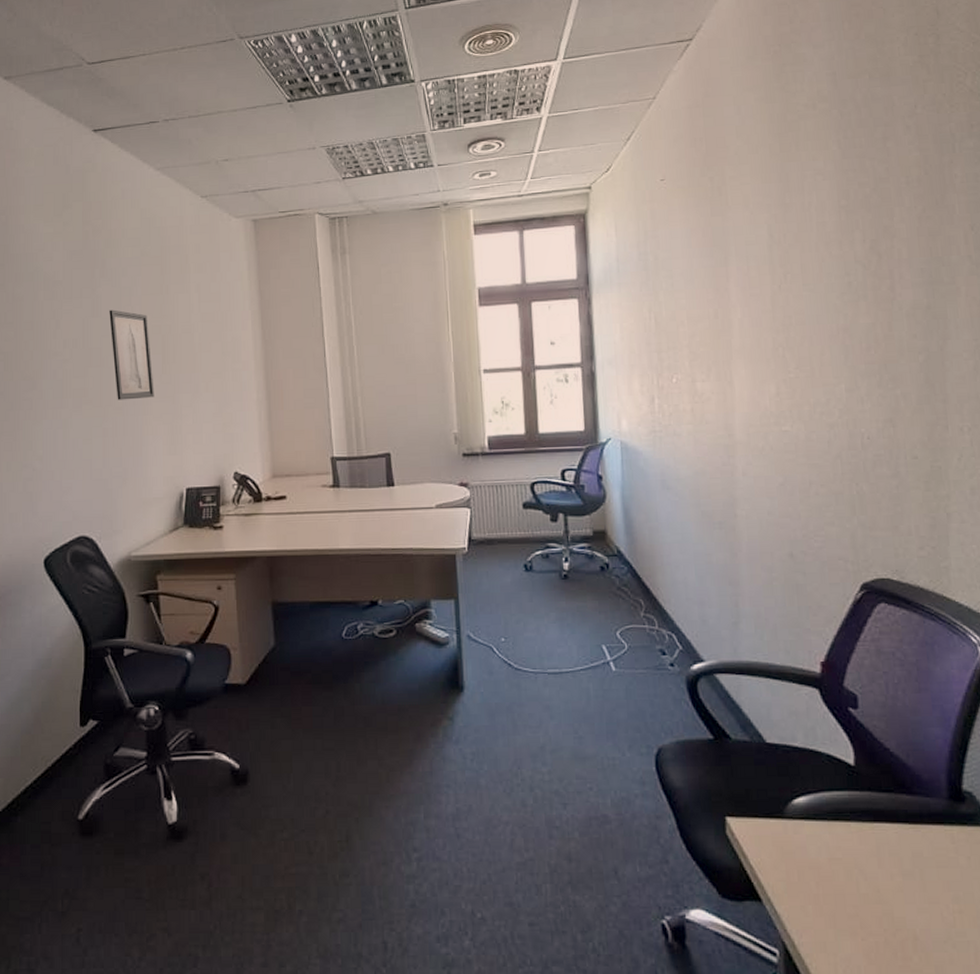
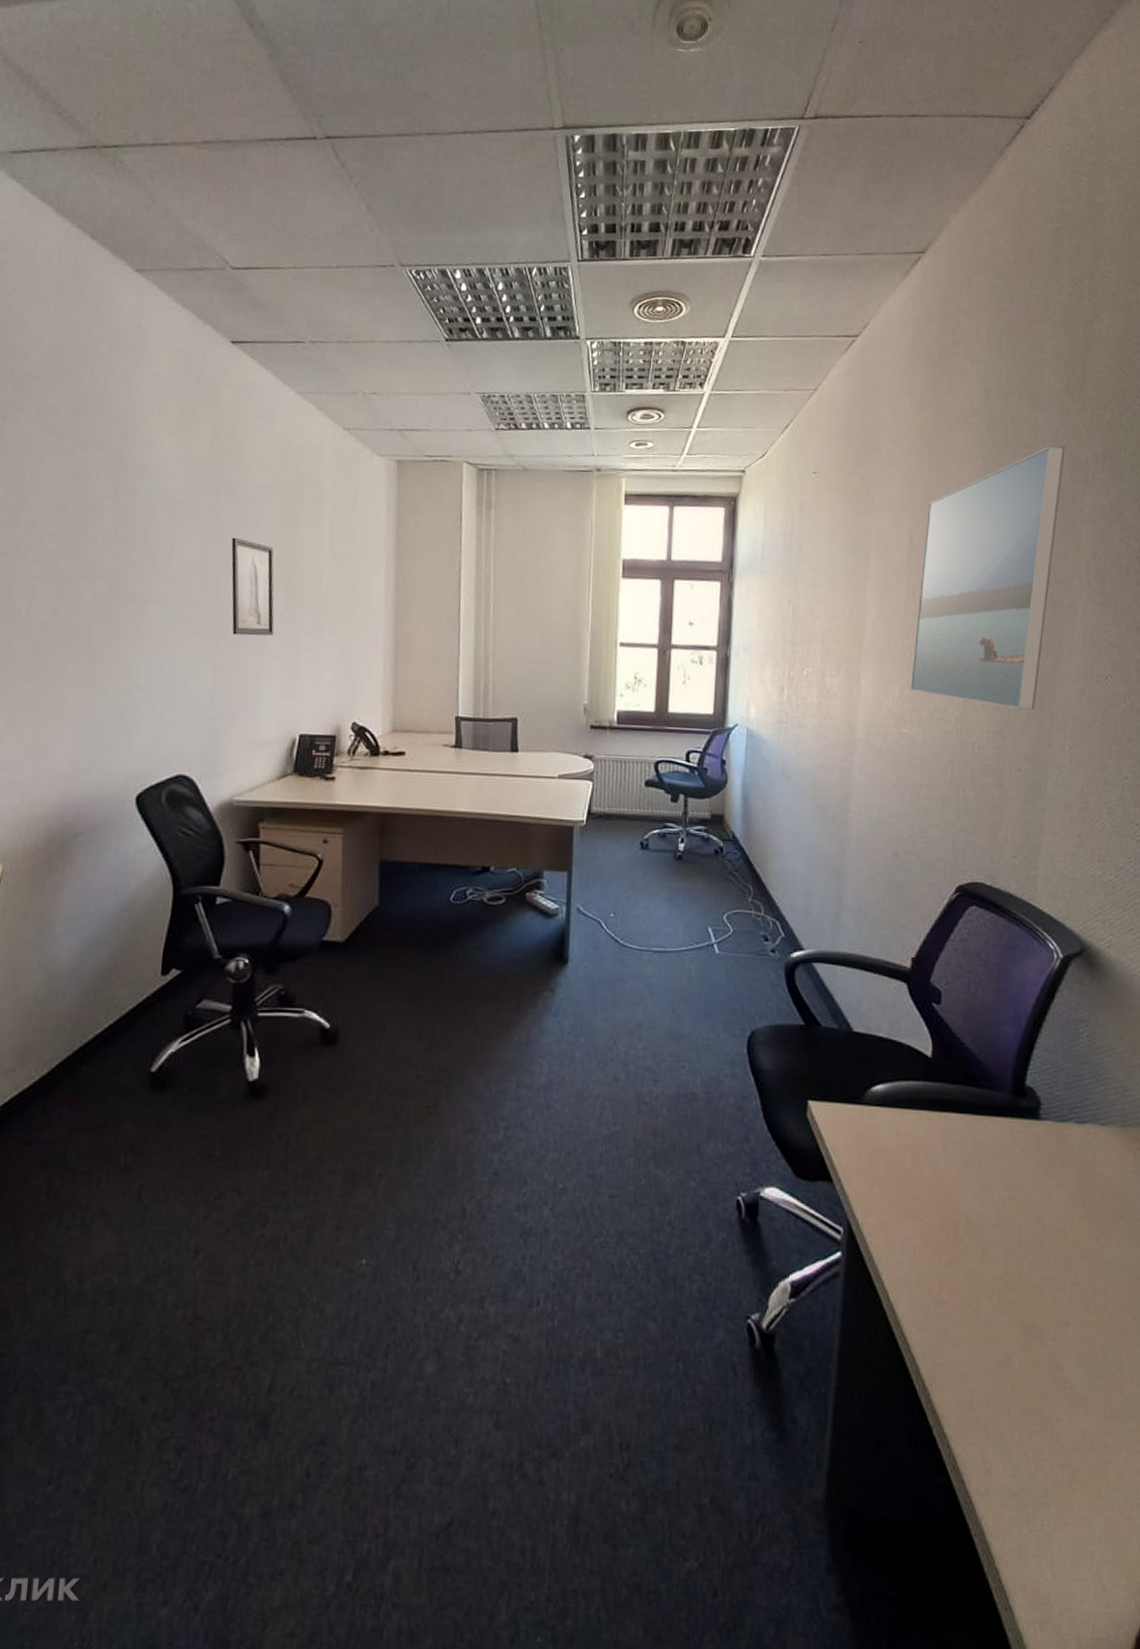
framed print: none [784,118,927,395] -> present [910,445,1065,711]

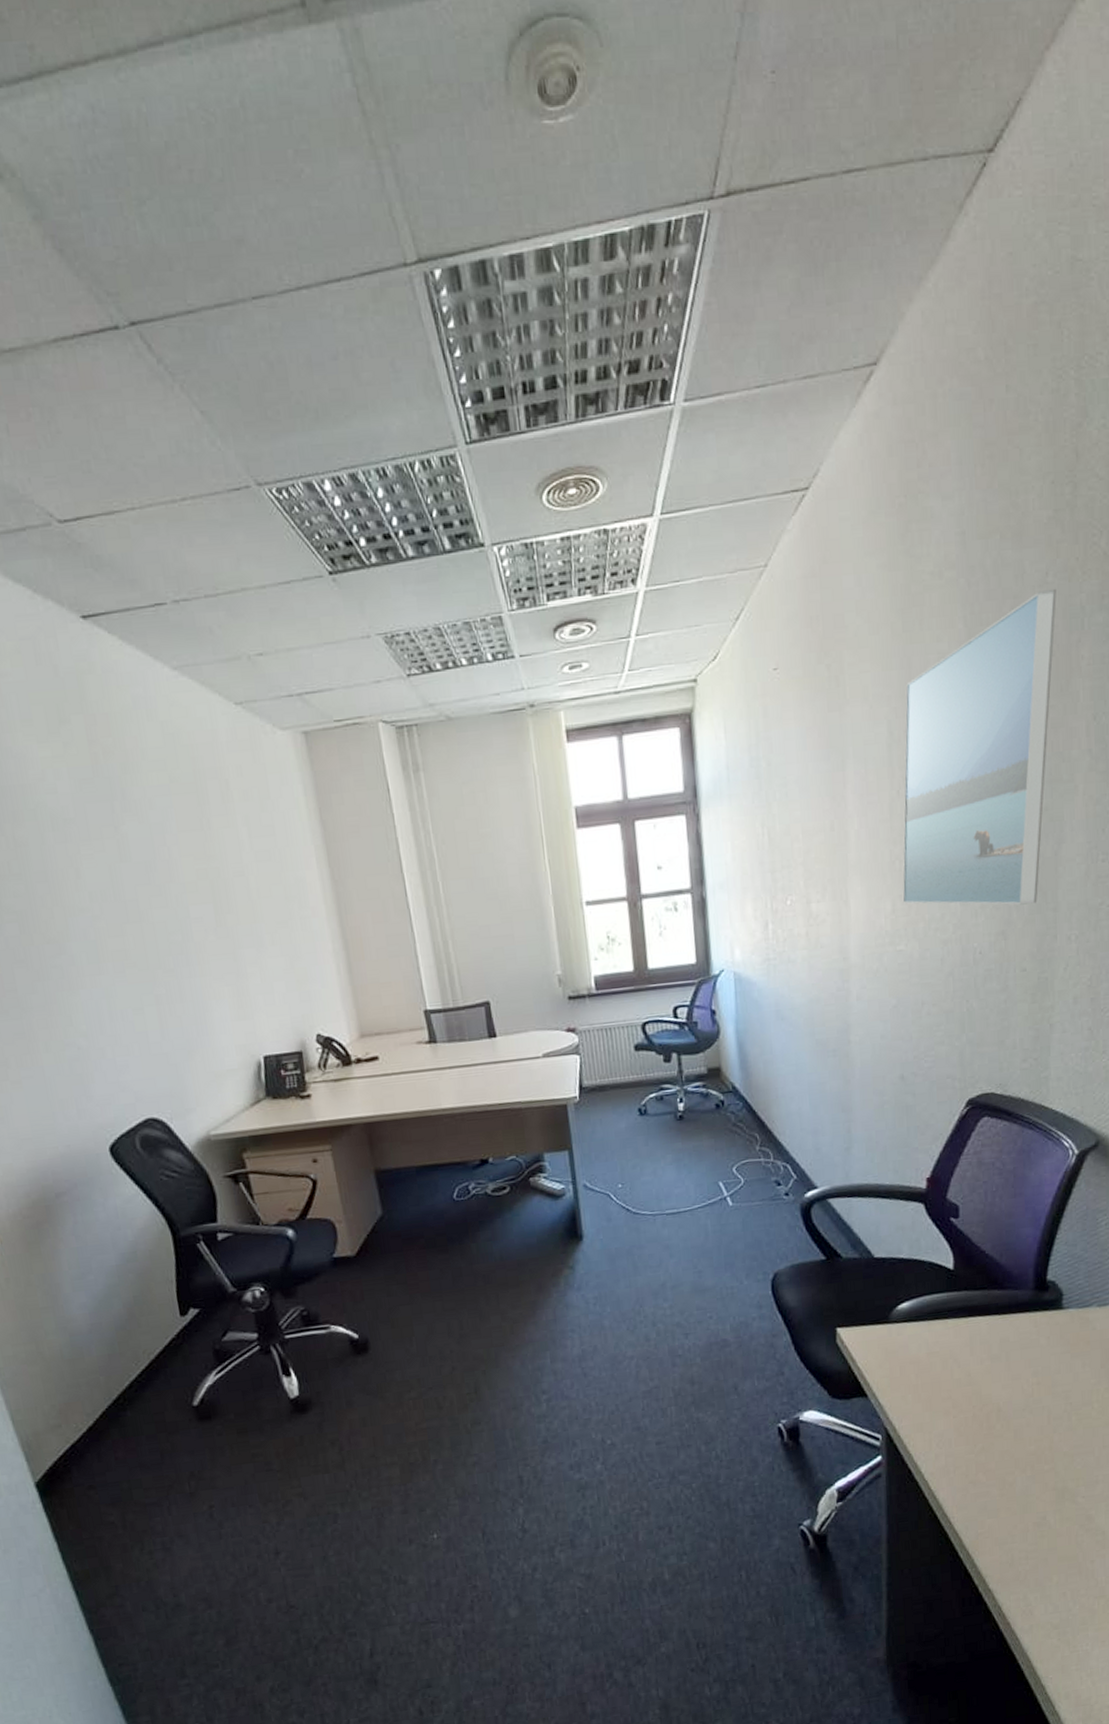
wall art: present [231,537,274,636] -> none [140,852,212,961]

